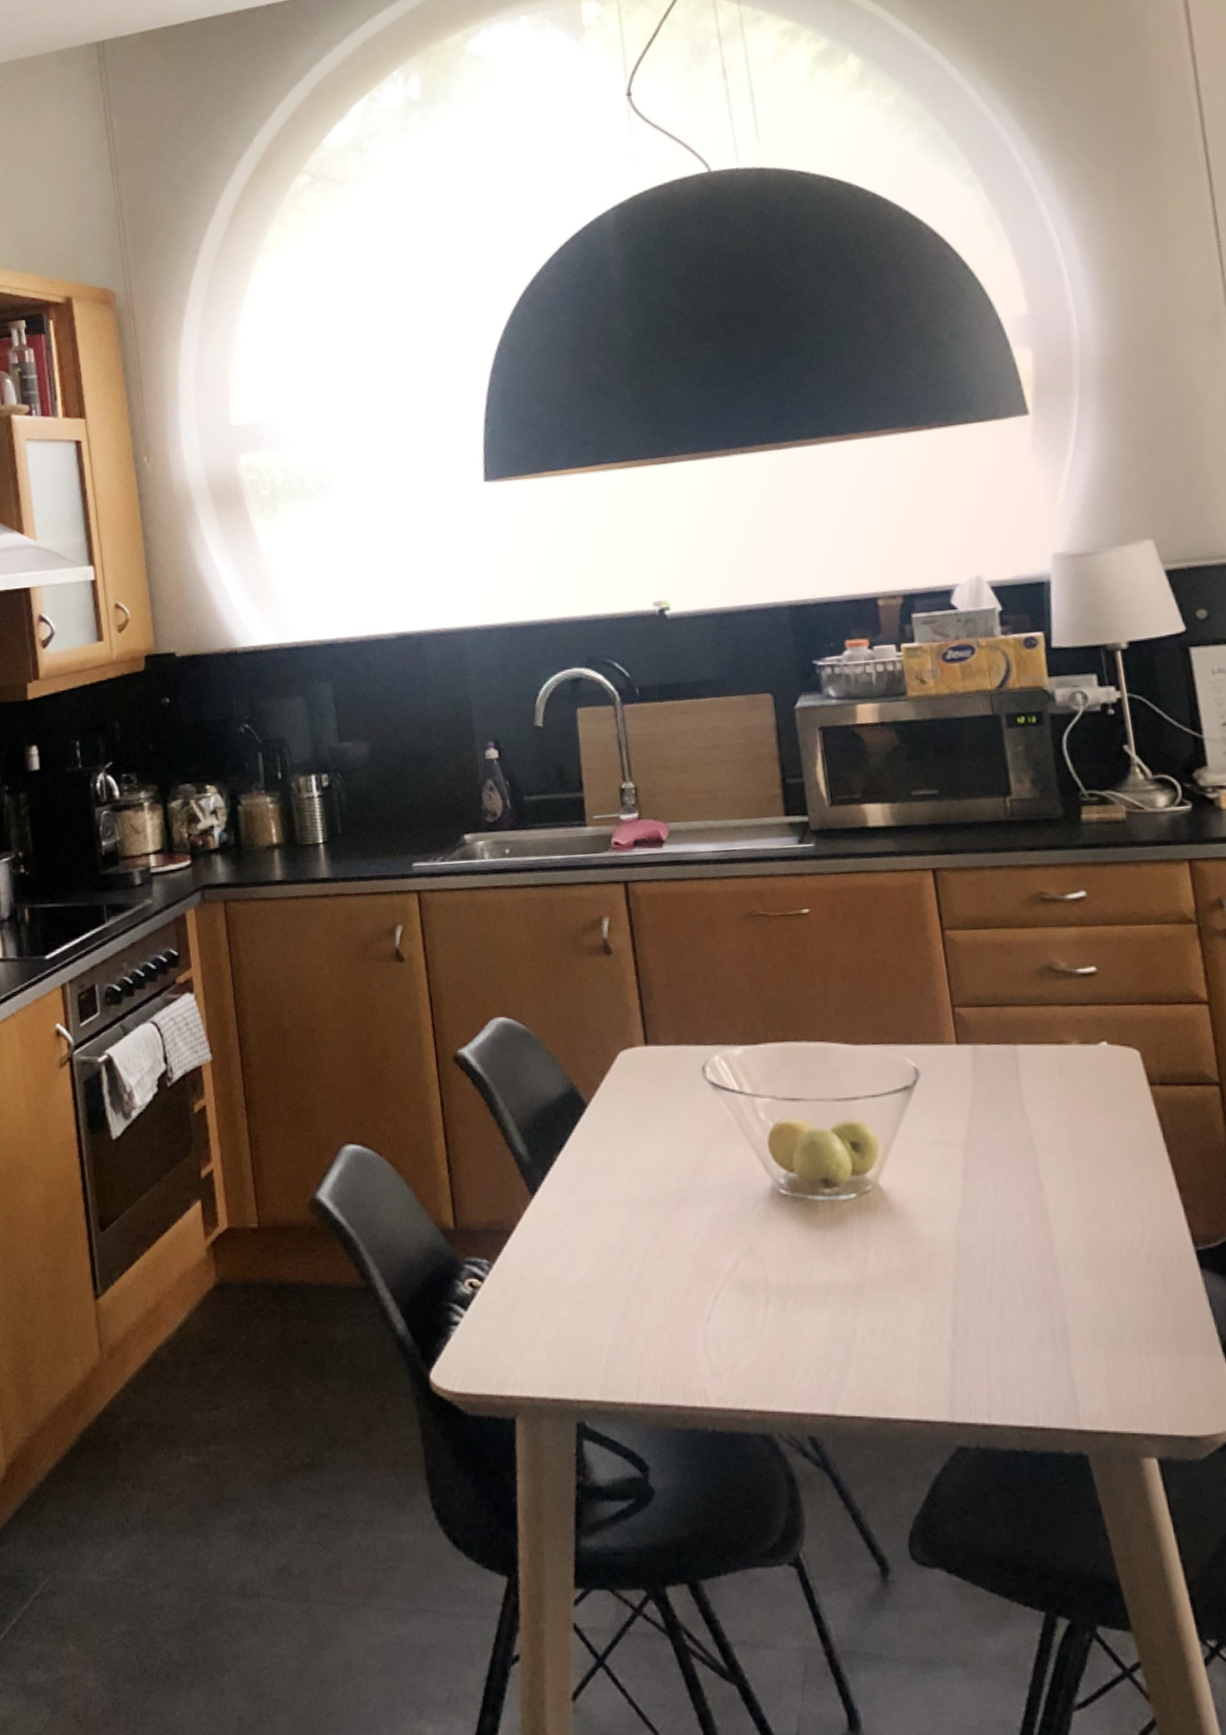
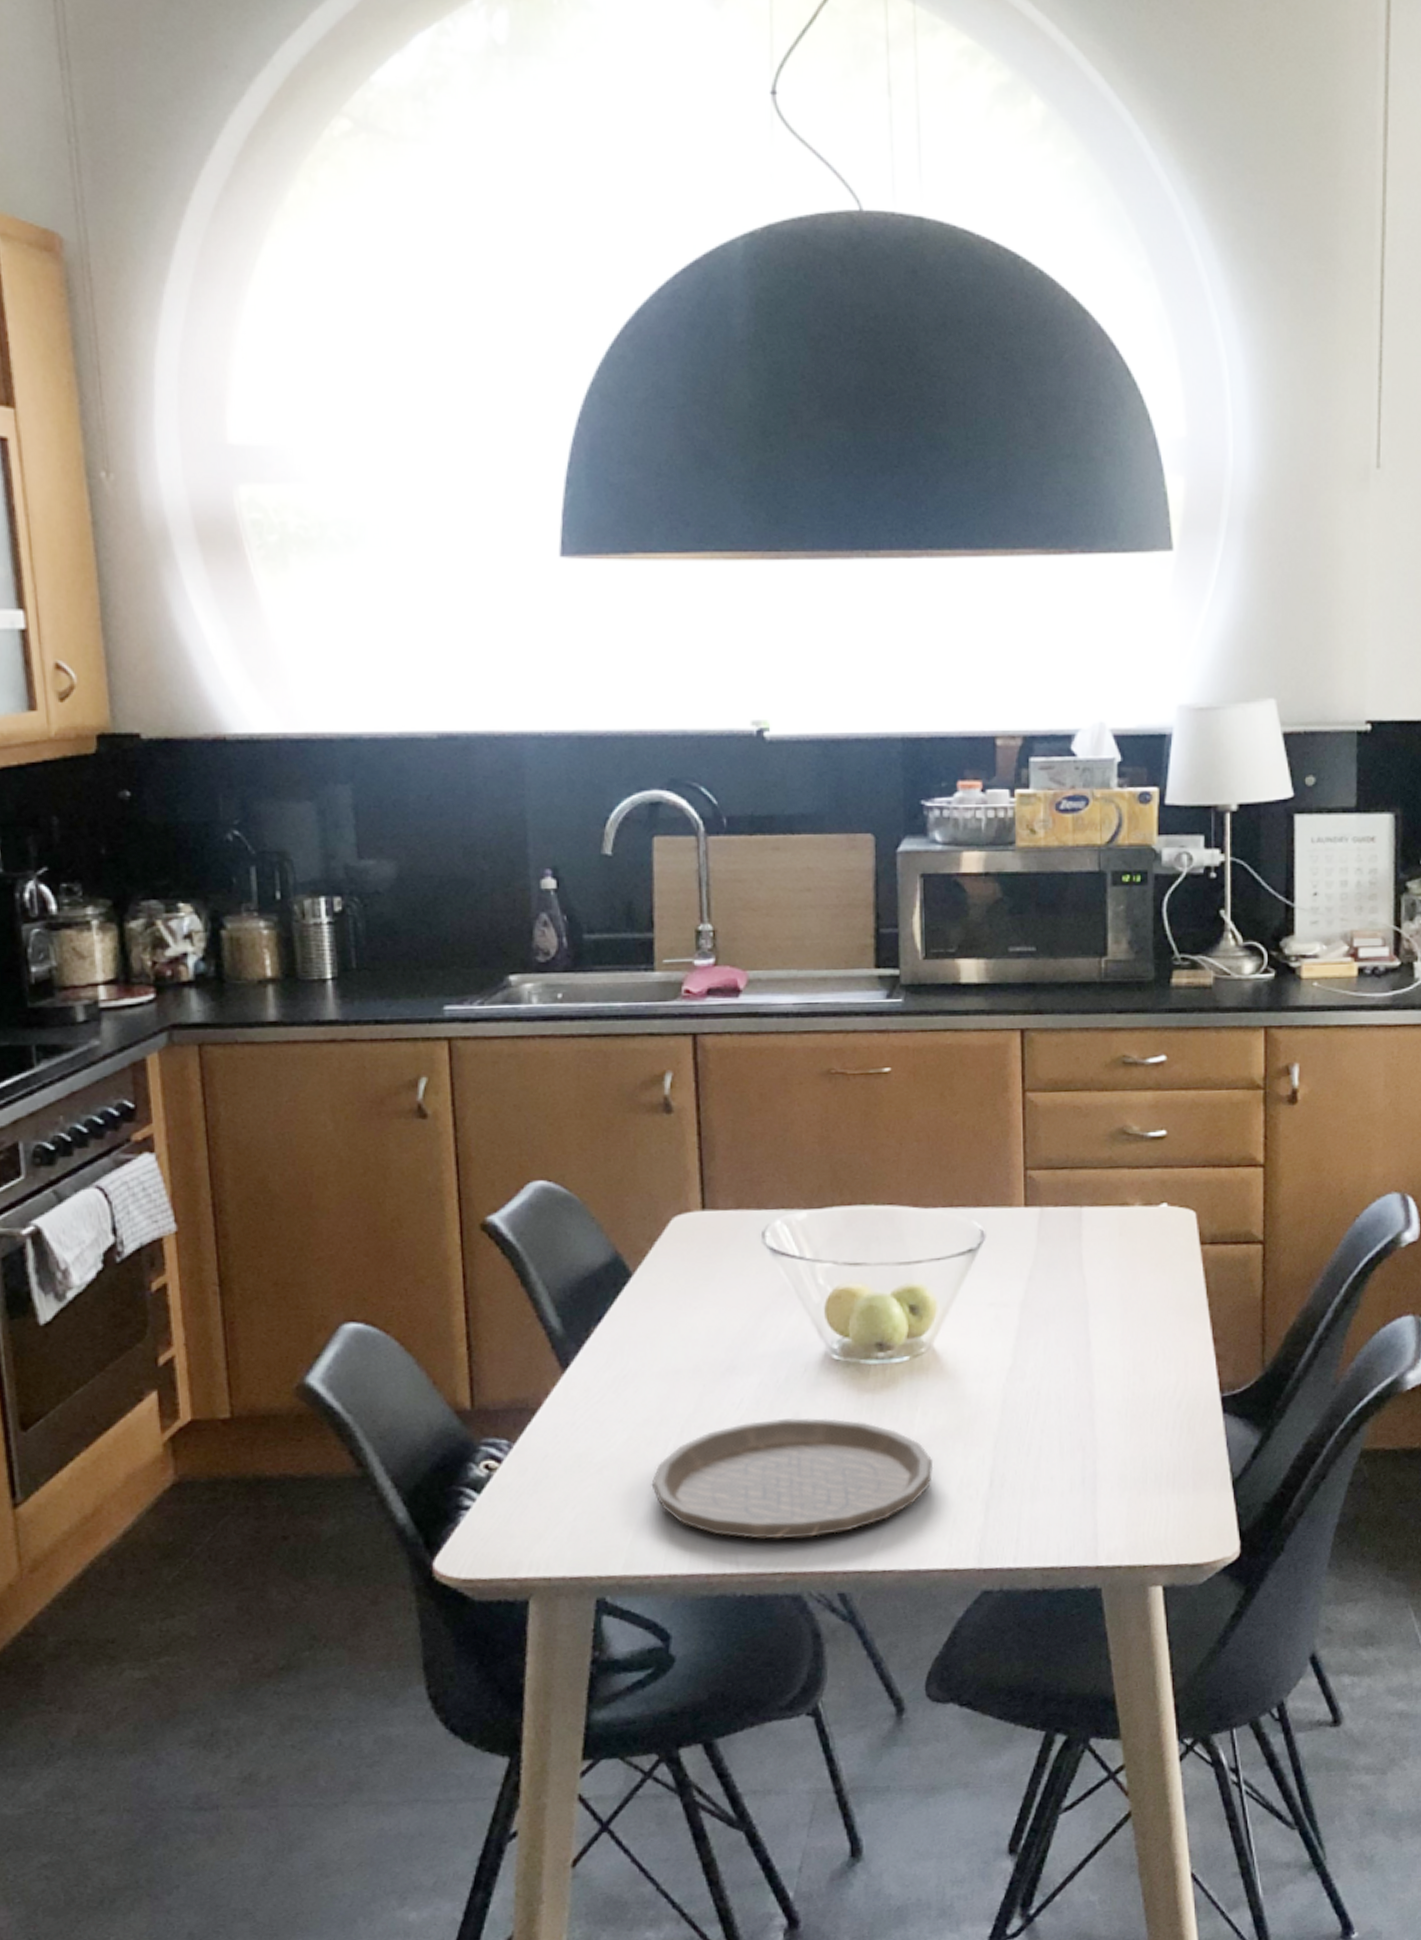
plate: none [619,1252,893,1376] -> present [651,1417,934,1539]

